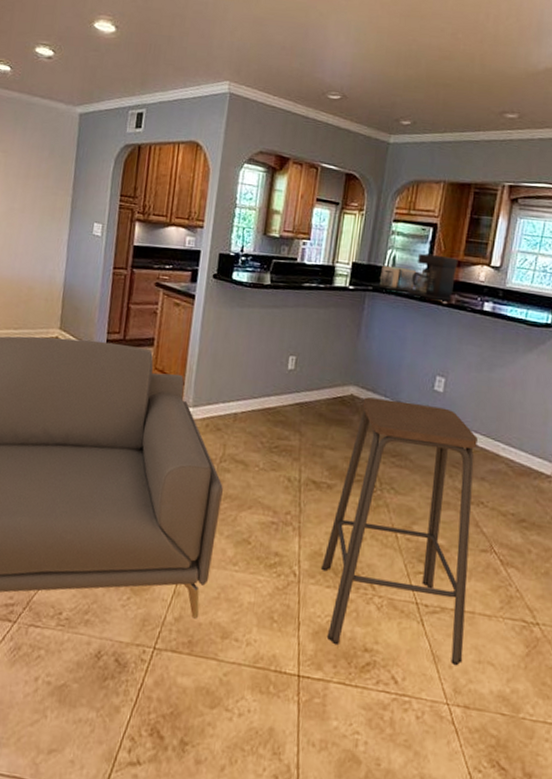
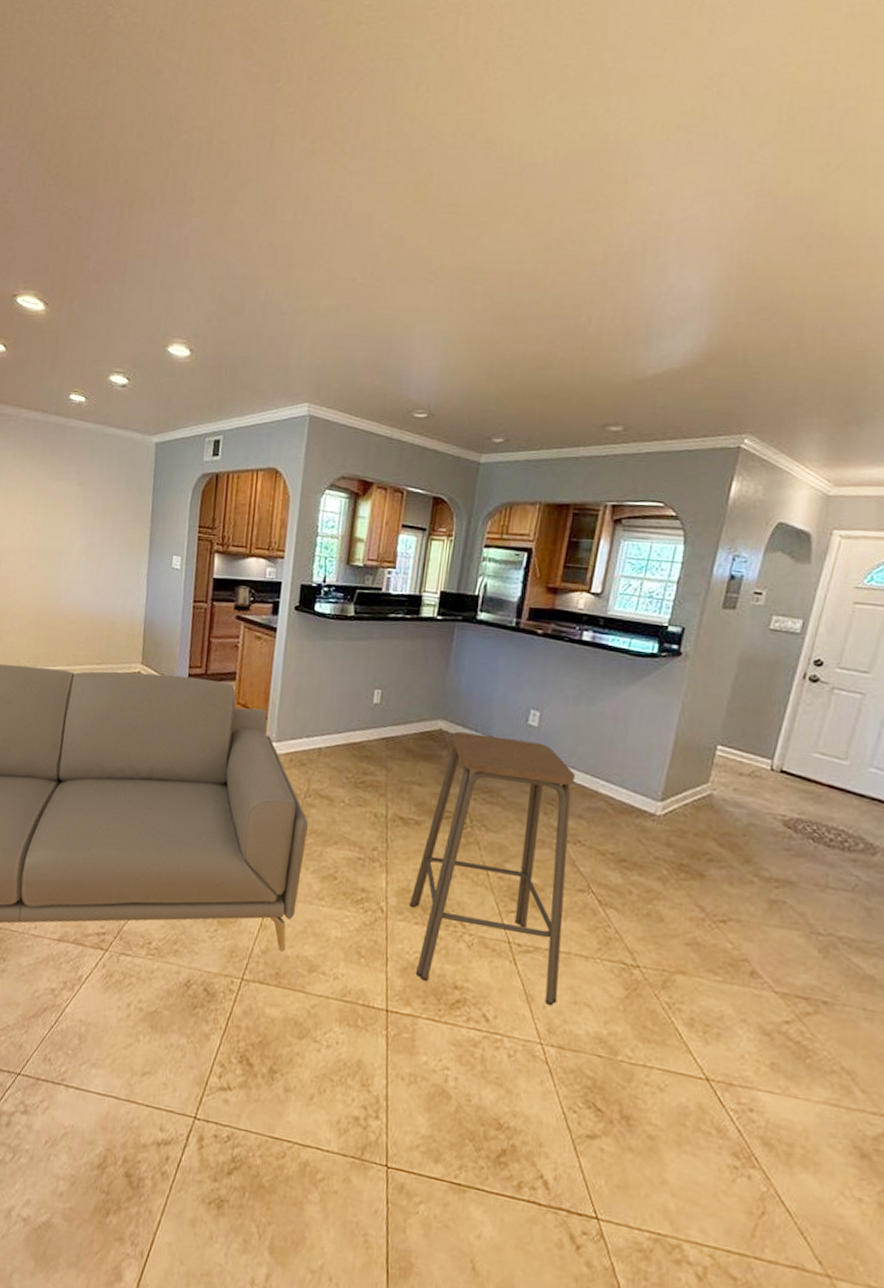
kettle: none [153,253,176,279] -> present [233,586,257,611]
toaster: present [378,265,416,292] -> none [468,593,509,622]
coffee maker: present [407,253,458,302] -> none [499,580,555,632]

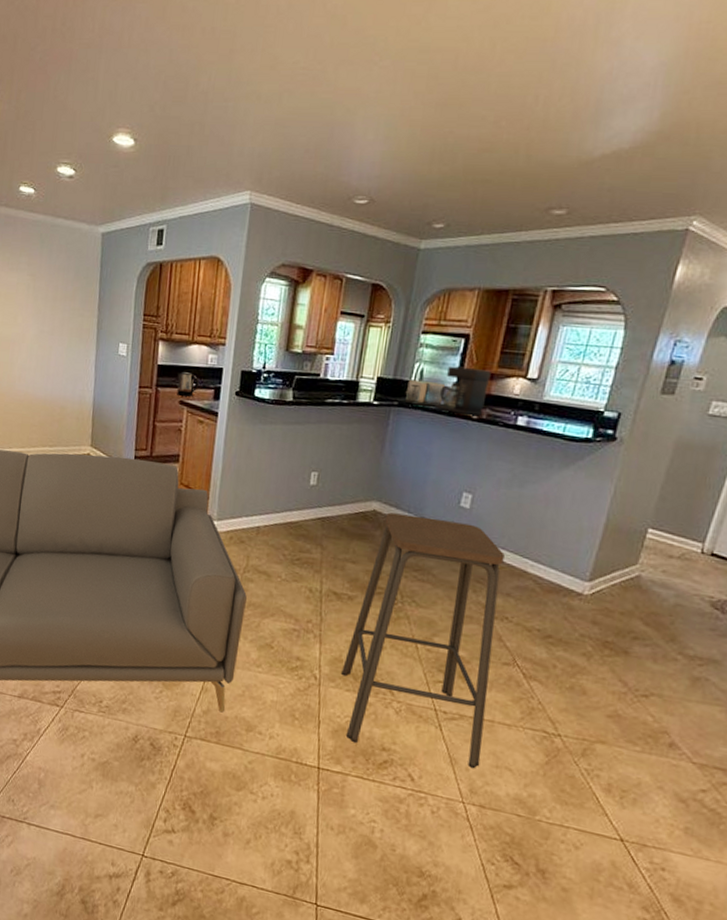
toaster: none [468,593,509,622] -> present [404,379,445,407]
coffee maker: none [499,580,555,632] -> present [434,365,492,417]

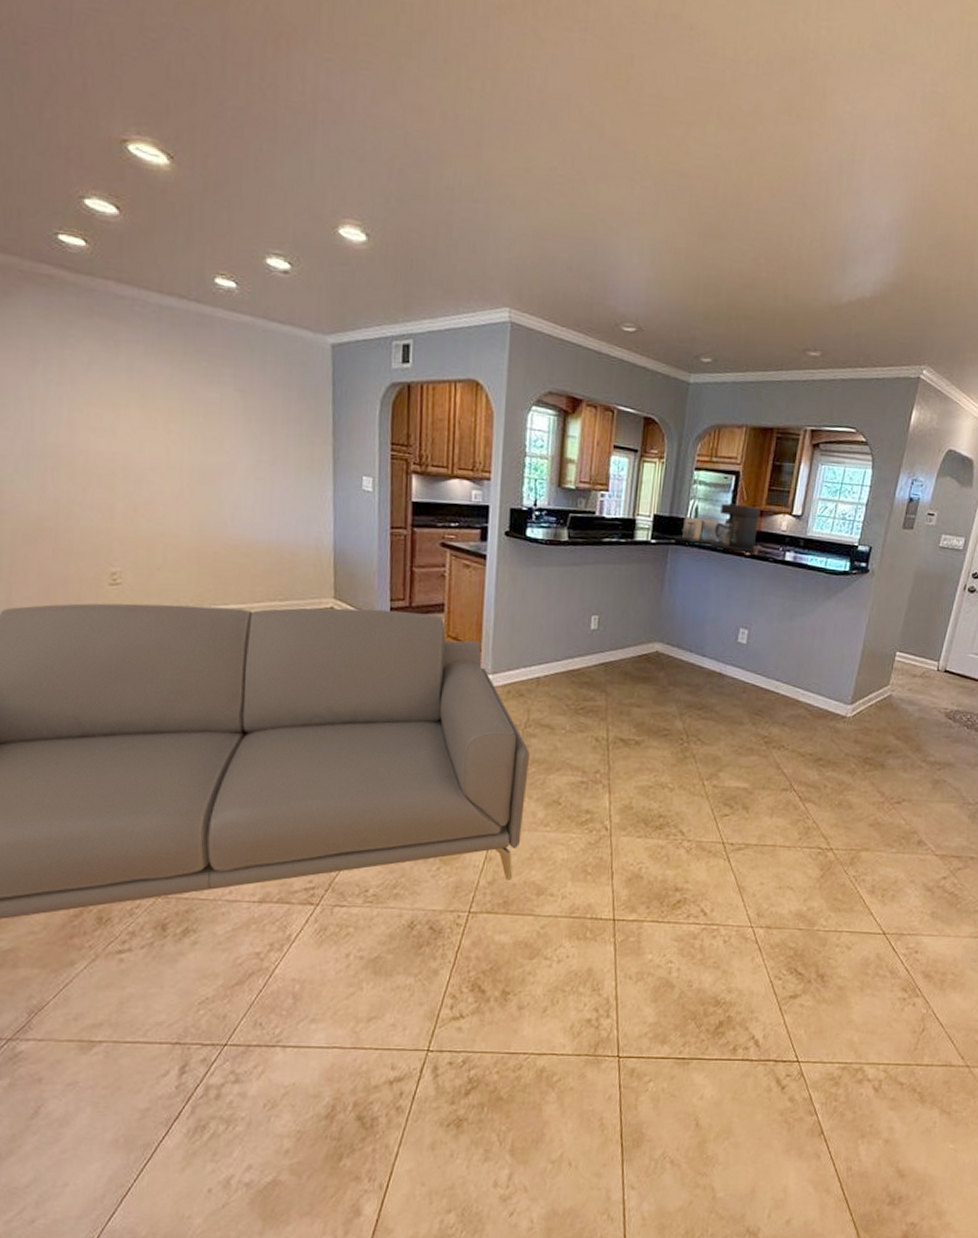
kettle: present [177,372,199,397] -> none [436,510,462,538]
bar stool: present [342,512,505,769] -> none [632,653,779,894]

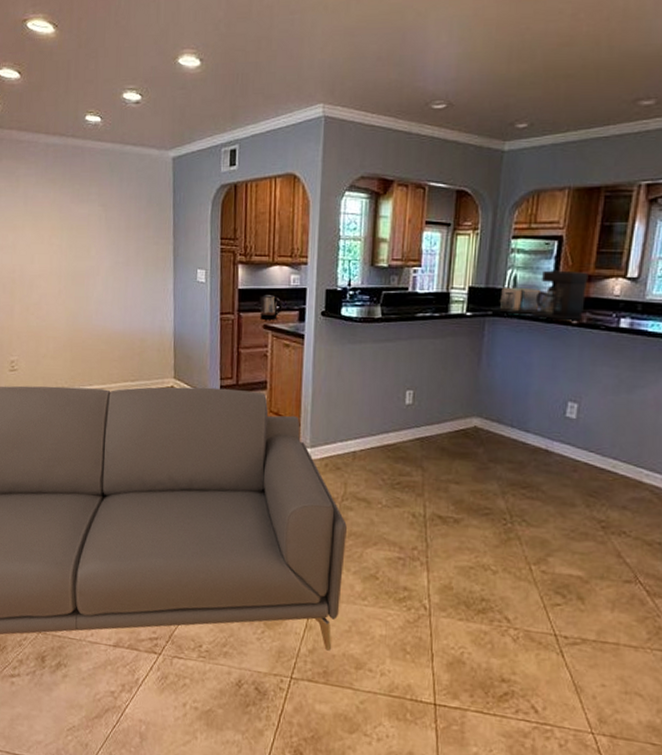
kettle: none [436,510,462,538] -> present [260,295,282,320]

